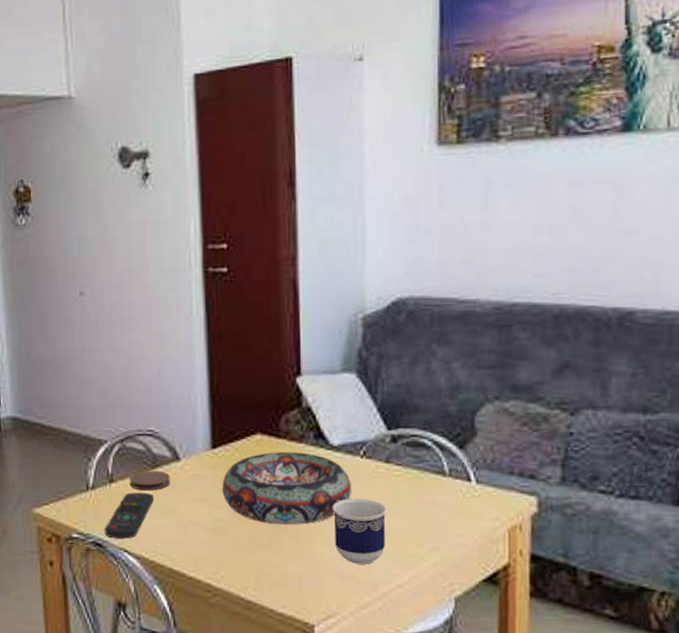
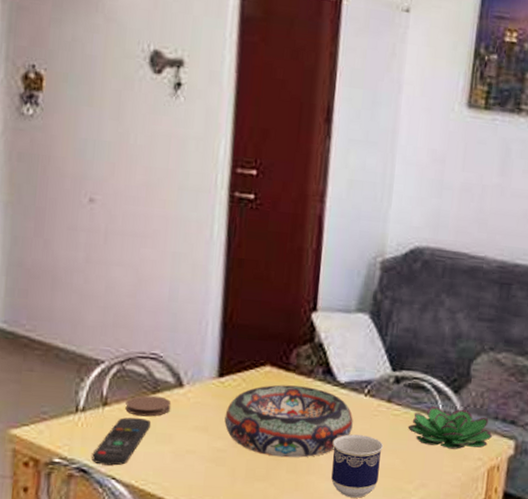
succulent plant: none [411,463,509,509] -> present [408,405,492,449]

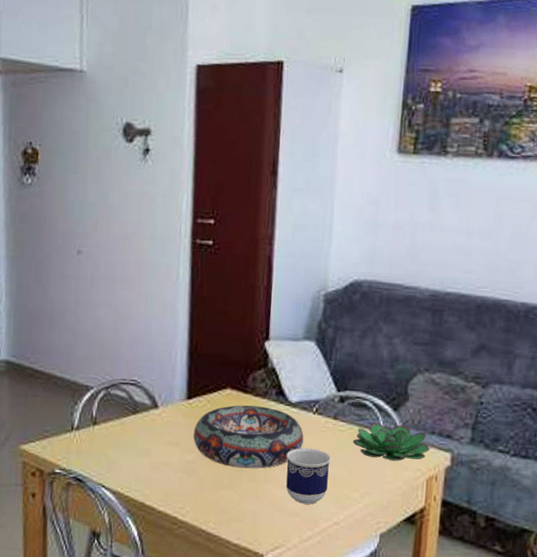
remote control: present [92,417,151,466] -> none [85,434,132,476]
coaster: present [125,395,172,417] -> none [111,415,149,434]

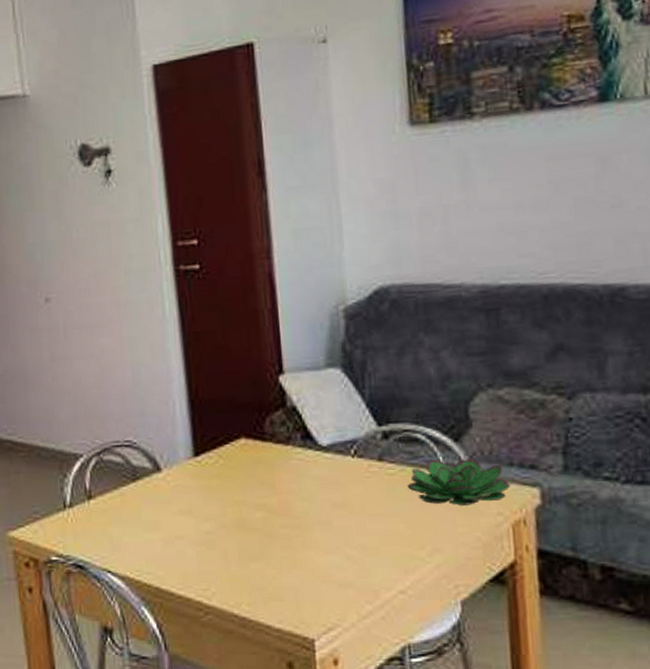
decorative bowl: present [193,405,304,469] -> none [207,455,345,534]
cup: present [286,448,331,504] -> none [325,500,384,571]

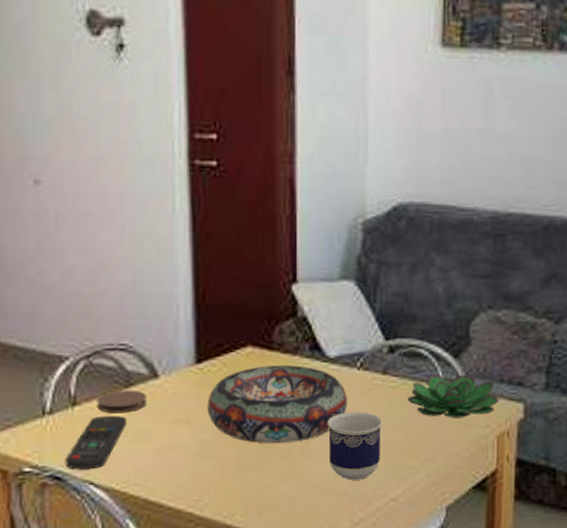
remote control: none [85,507,136,559] -> present [65,415,126,470]
coaster: none [109,483,153,506] -> present [97,390,148,413]
decorative bowl: none [207,455,345,534] -> present [207,365,347,444]
cup: none [325,500,384,571] -> present [327,412,383,480]

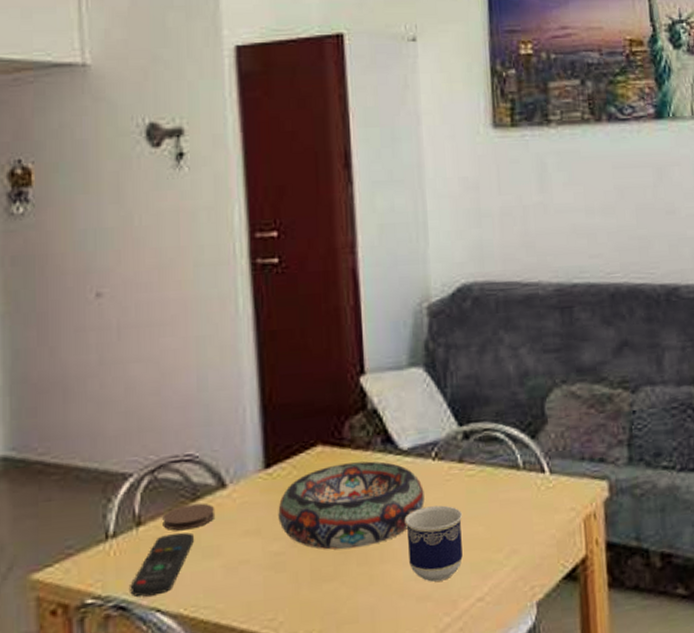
succulent plant: present [407,373,499,418] -> none [486,455,581,504]

